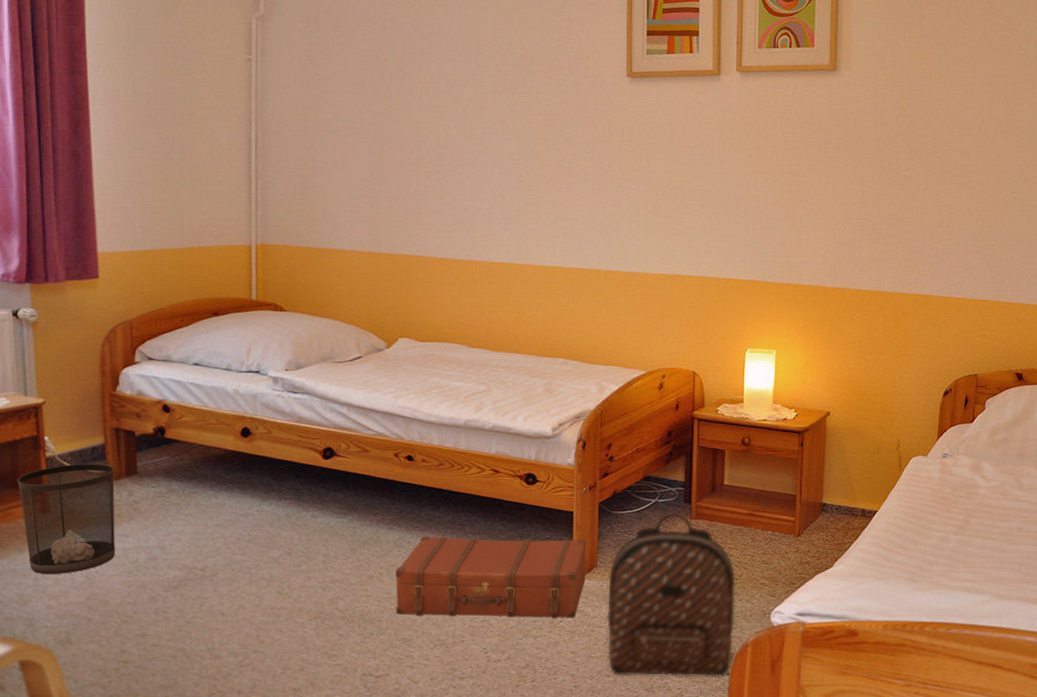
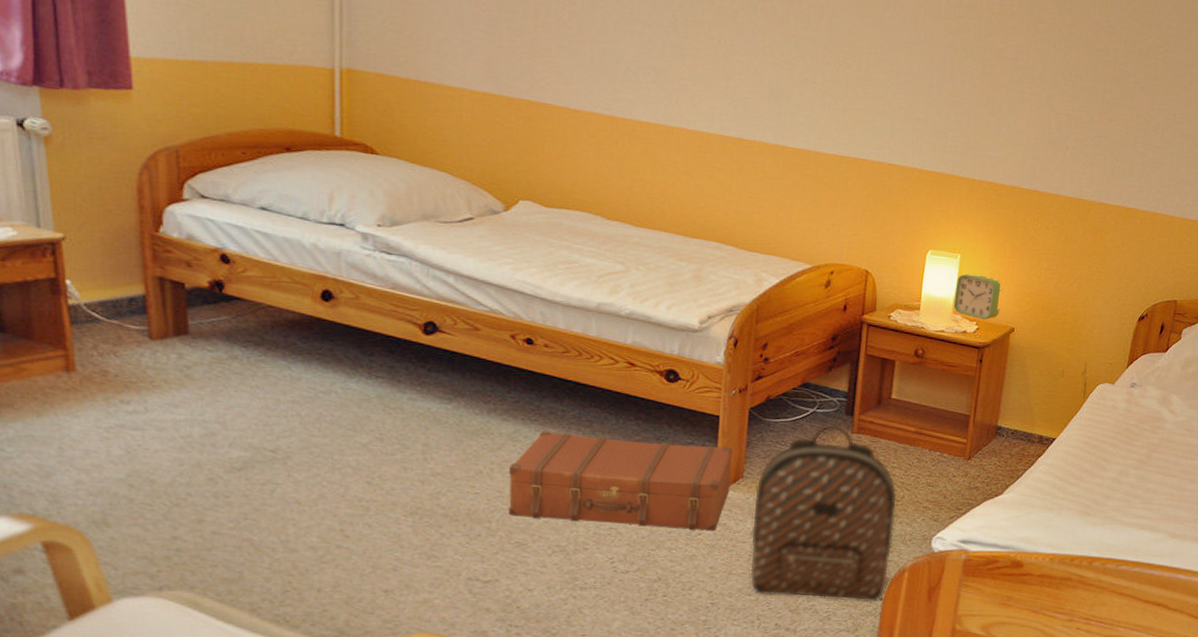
waste bin: present [16,463,116,575] -> none [30,315,163,445]
alarm clock: none [773,366,817,406] -> present [953,273,1004,320]

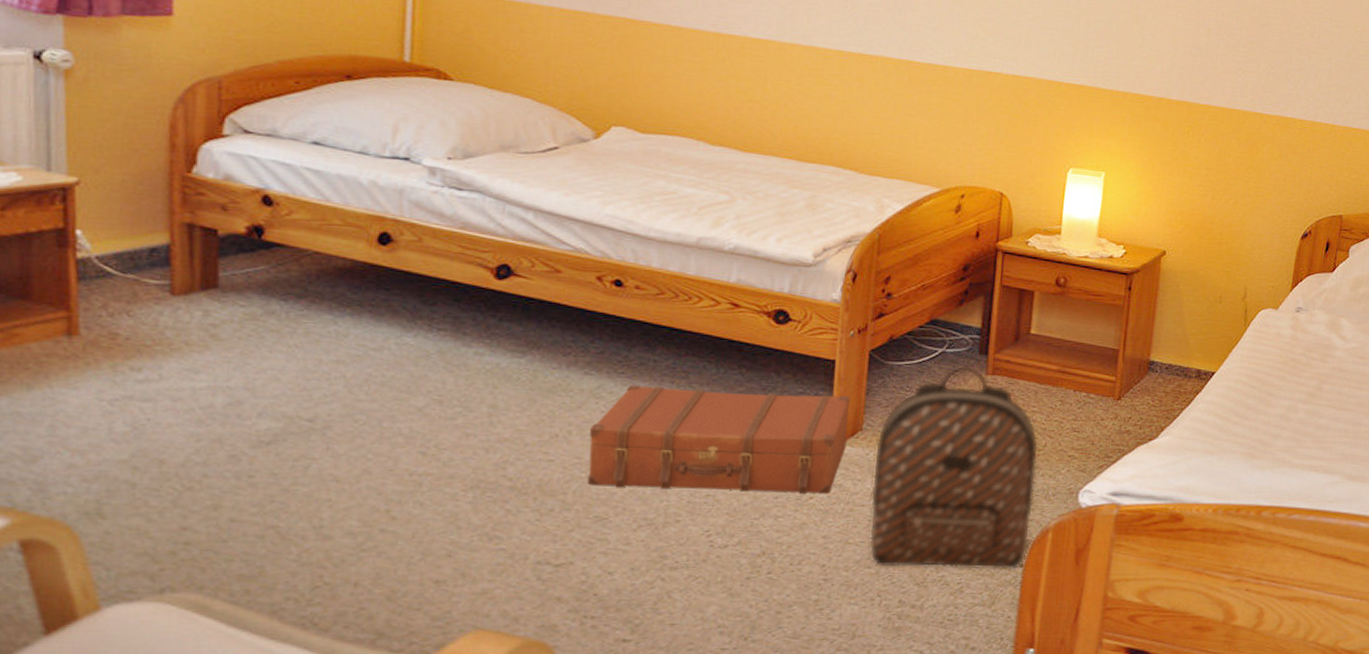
alarm clock: present [953,273,1004,320] -> none [1097,192,1153,243]

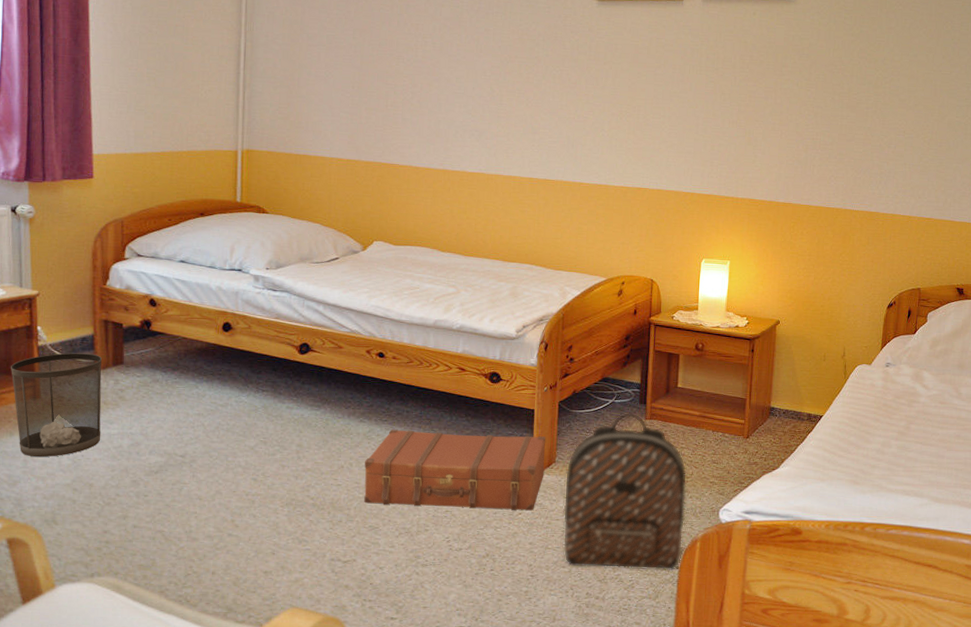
waste bin: none [28,269,184,422] -> present [10,352,103,458]

